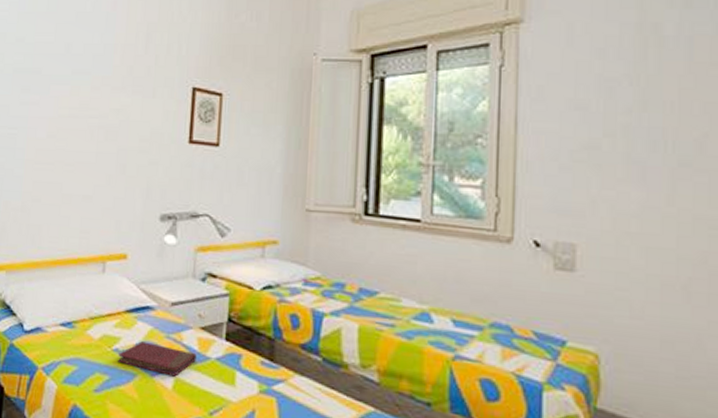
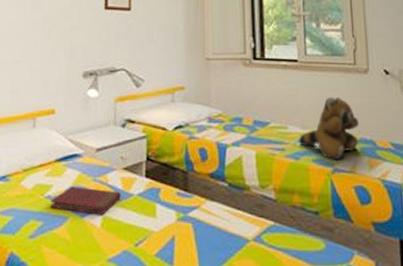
teddy bear: none [413,268,494,345] -> present [299,97,360,159]

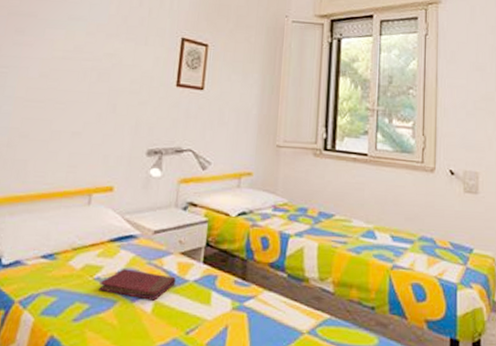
teddy bear: present [299,97,360,159] -> none [361,193,422,256]

